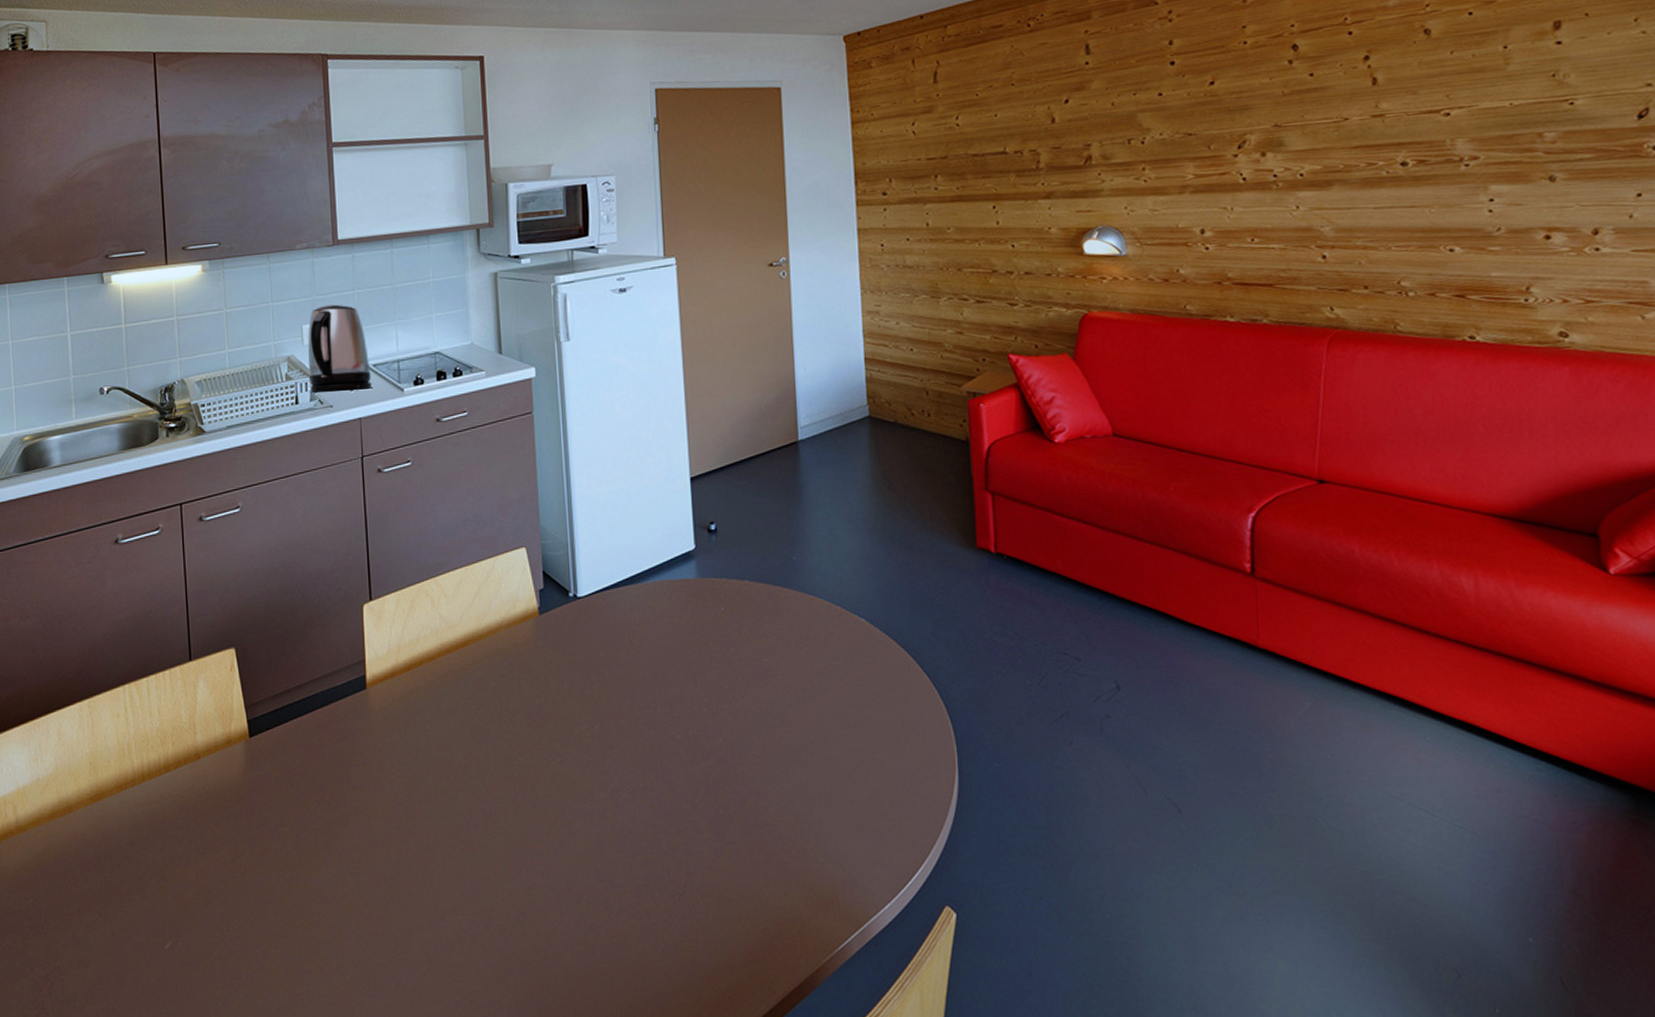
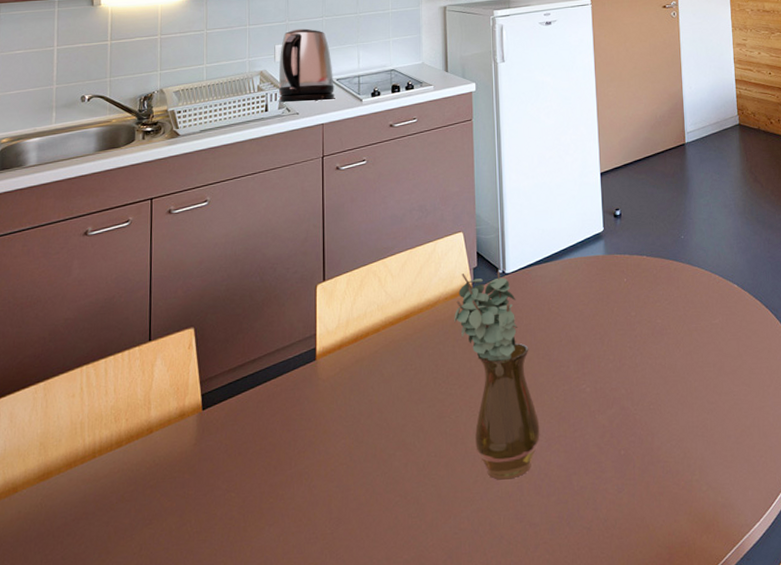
vase: none [519,595,623,833] -> present [454,271,540,480]

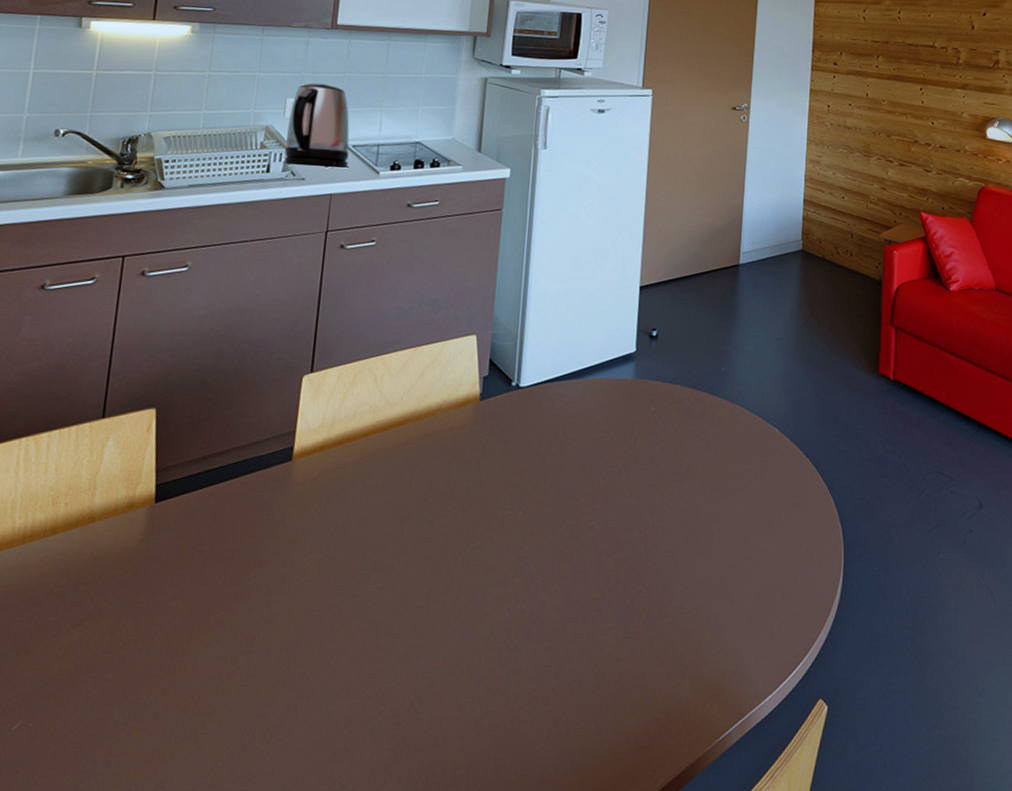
vase: present [454,271,540,480] -> none [455,382,538,618]

